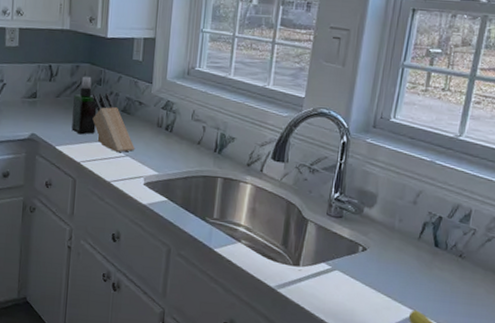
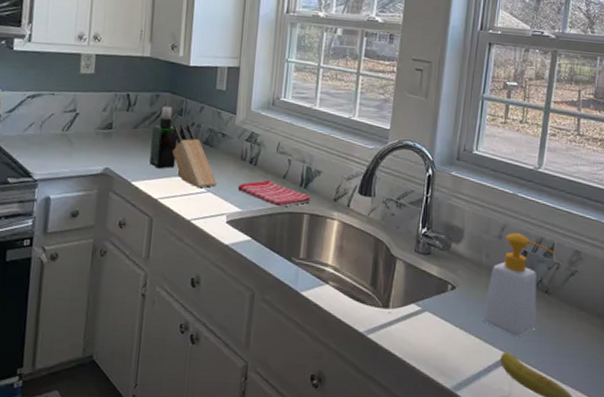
dish towel: none [154,146,225,171] -> present [237,180,311,207]
soap bottle: none [392,199,473,296] -> present [482,233,556,336]

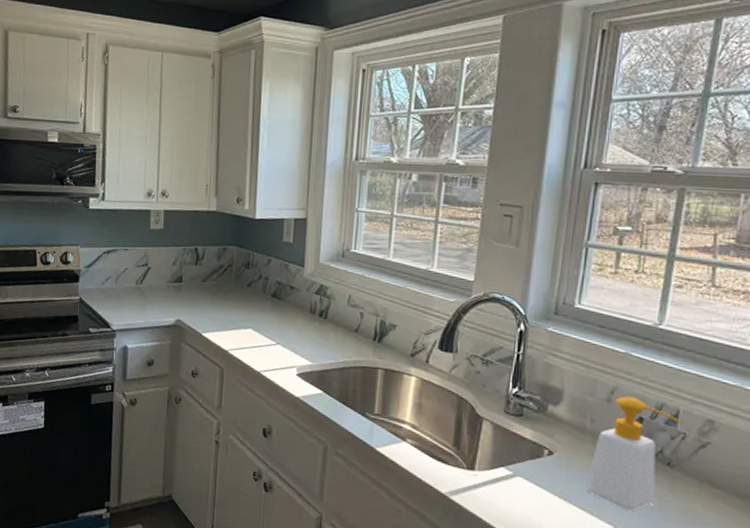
spray bottle: present [149,106,178,169] -> none [219,259,246,321]
knife block: present [172,124,218,188] -> none [241,277,287,341]
dish towel: present [237,180,311,207] -> none [307,333,386,361]

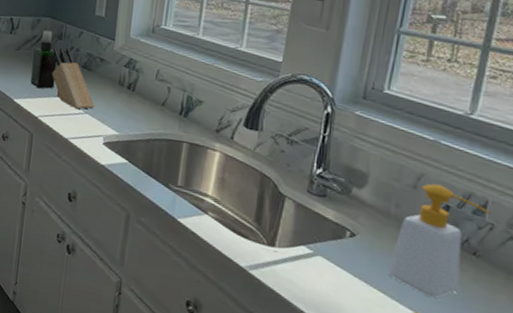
spray bottle: none [219,259,246,321] -> present [30,30,57,89]
knife block: none [241,277,287,341] -> present [52,47,95,109]

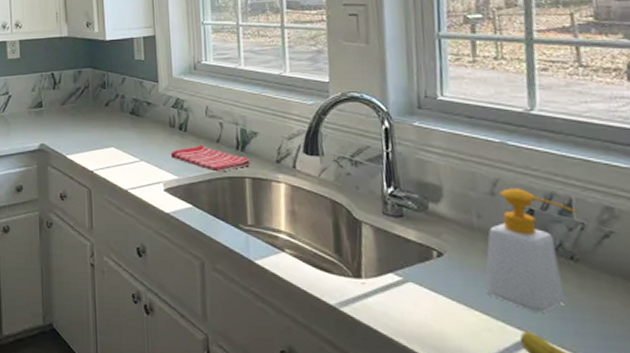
spray bottle: present [30,30,57,89] -> none [79,81,105,141]
knife block: present [52,47,95,109] -> none [98,96,150,158]
dish towel: none [115,106,191,134] -> present [170,145,251,172]

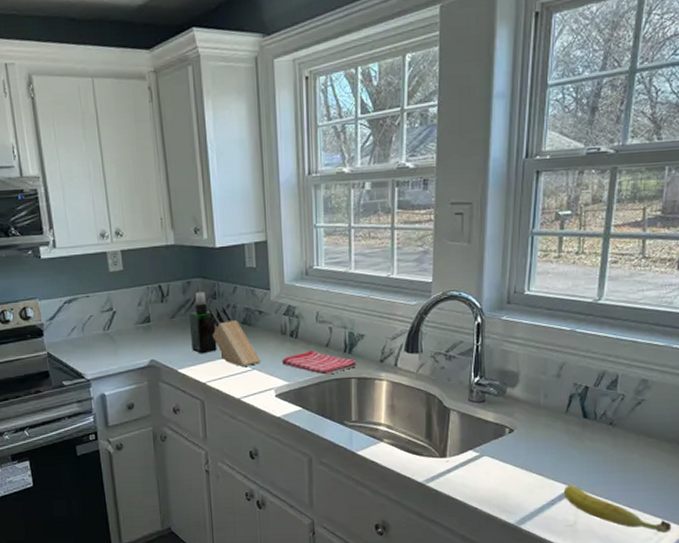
spray bottle: none [79,81,105,141] -> present [189,291,217,354]
knife block: none [98,96,150,158] -> present [209,306,262,368]
soap bottle: present [484,188,577,312] -> none [543,369,621,469]

